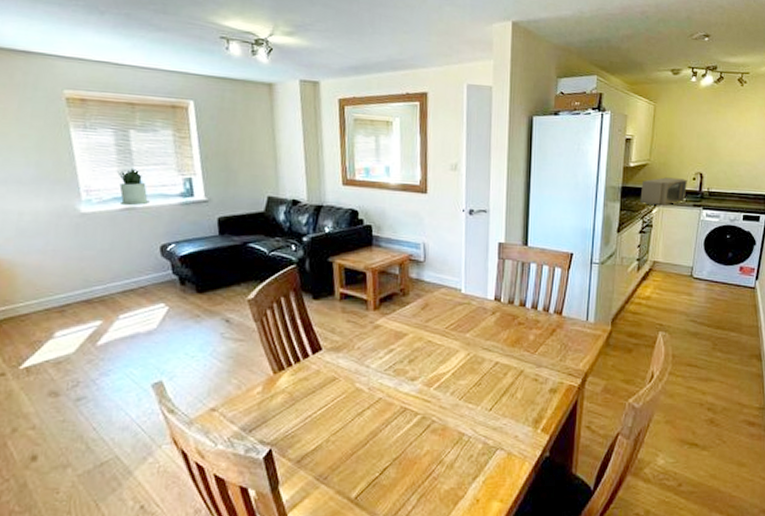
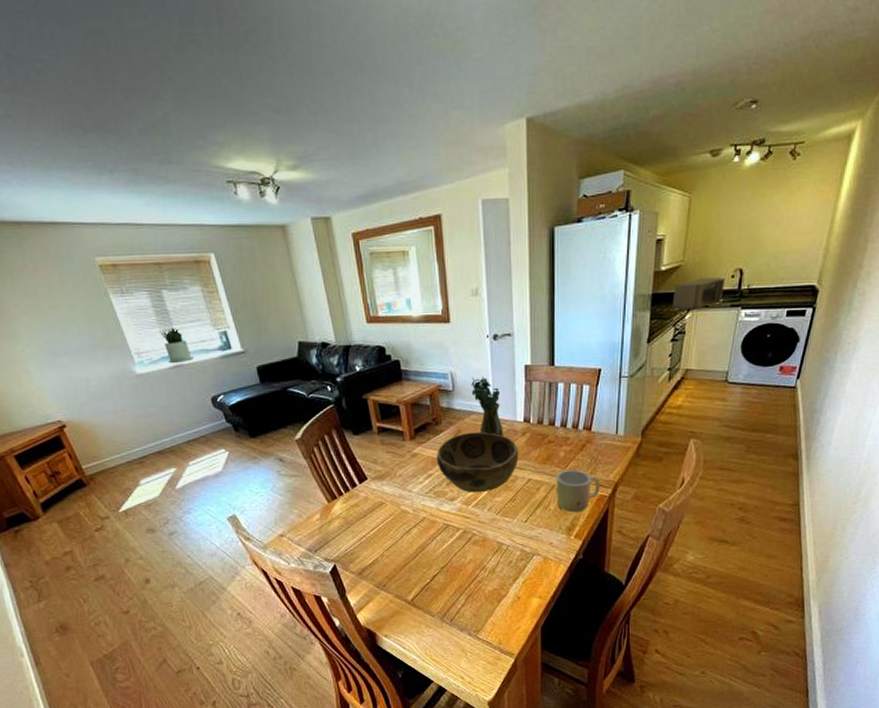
decorative bowl: none [399,306,488,374] -> present [436,431,519,493]
vase: none [443,249,473,313] -> present [471,376,503,436]
mug: none [524,355,569,403] -> present [556,470,600,513]

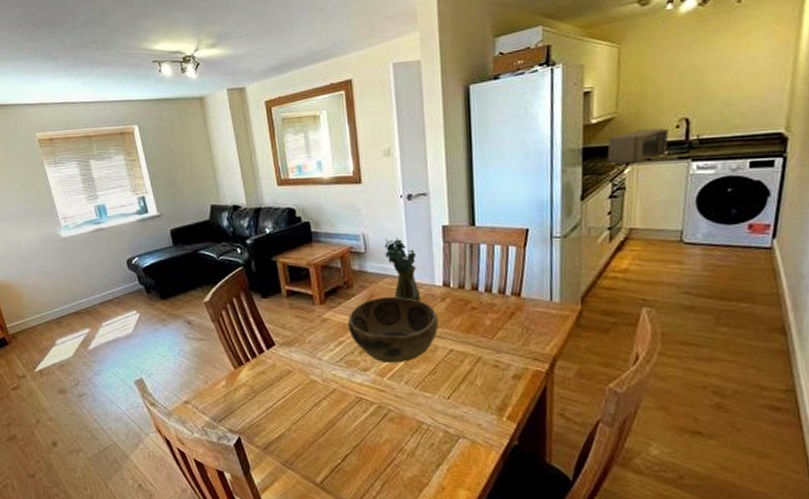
planter: present [160,327,194,364] -> none [85,193,113,228]
mug: present [556,470,600,513] -> none [482,340,535,390]

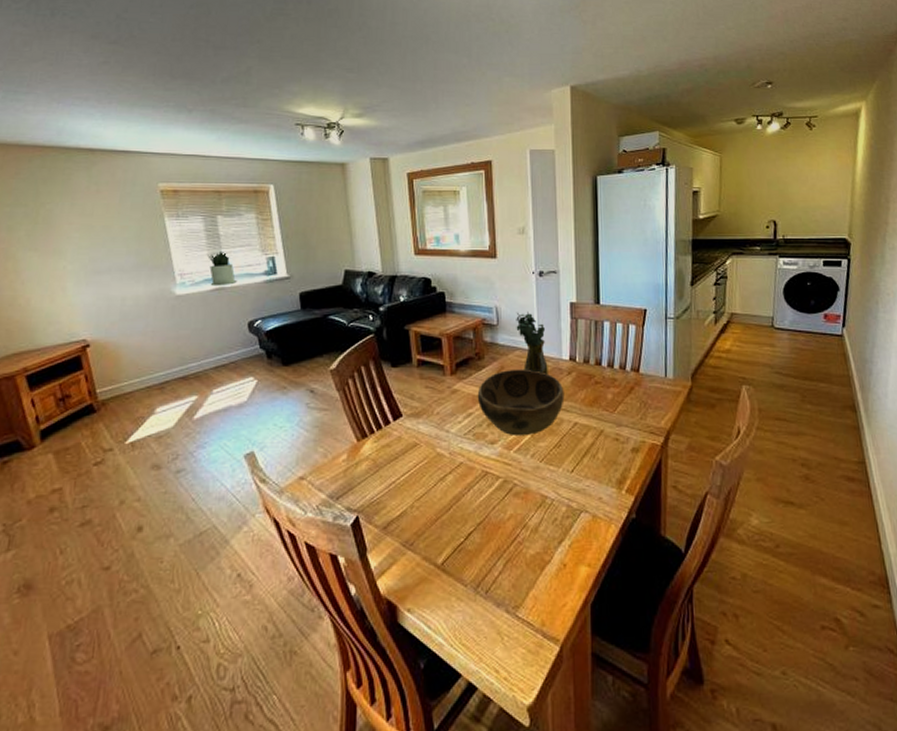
planter: none [85,193,113,228] -> present [207,250,237,286]
microwave: present [607,128,669,165] -> none [712,227,761,257]

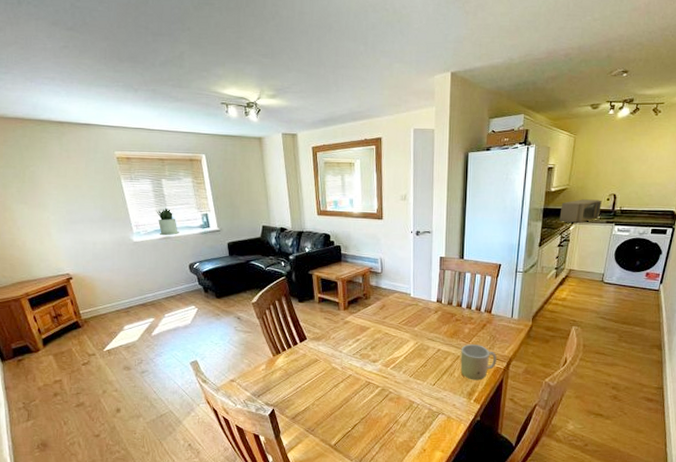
decorative bowl: present [477,369,565,437] -> none [364,307,431,358]
vase: present [516,312,548,374] -> none [396,263,420,312]
mug: none [604,414,651,463] -> present [460,344,497,381]
microwave: none [712,227,761,257] -> present [559,199,602,224]

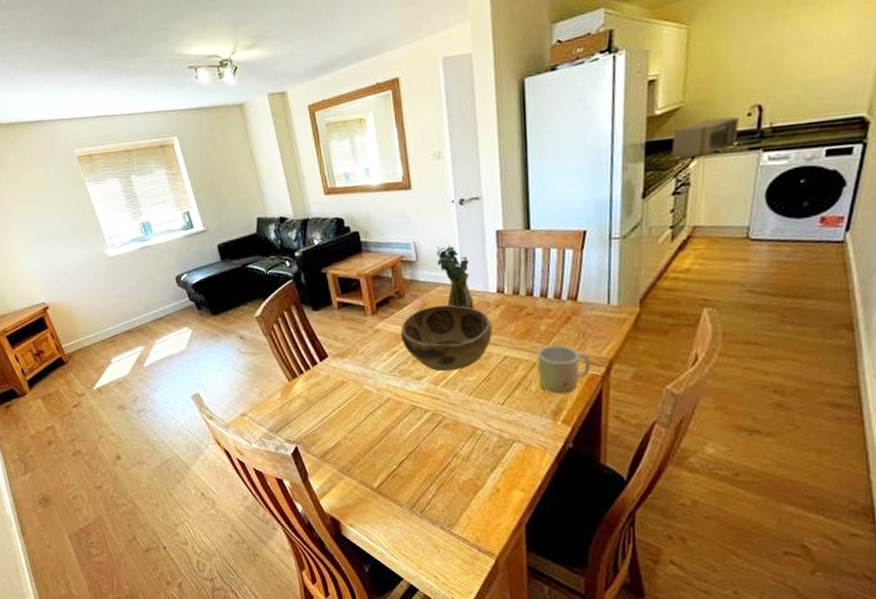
planter: present [156,207,179,236] -> none [129,210,159,246]
decorative bowl: none [364,307,431,358] -> present [400,304,493,372]
vase: none [396,263,420,312] -> present [436,245,474,309]

